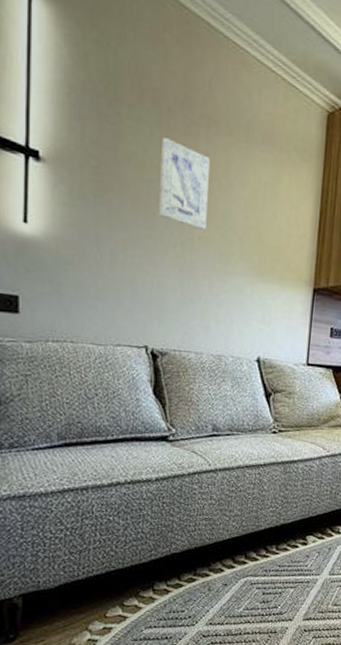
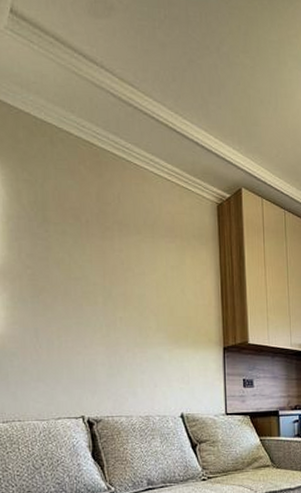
wall art: present [159,137,210,231] -> none [84,244,126,313]

